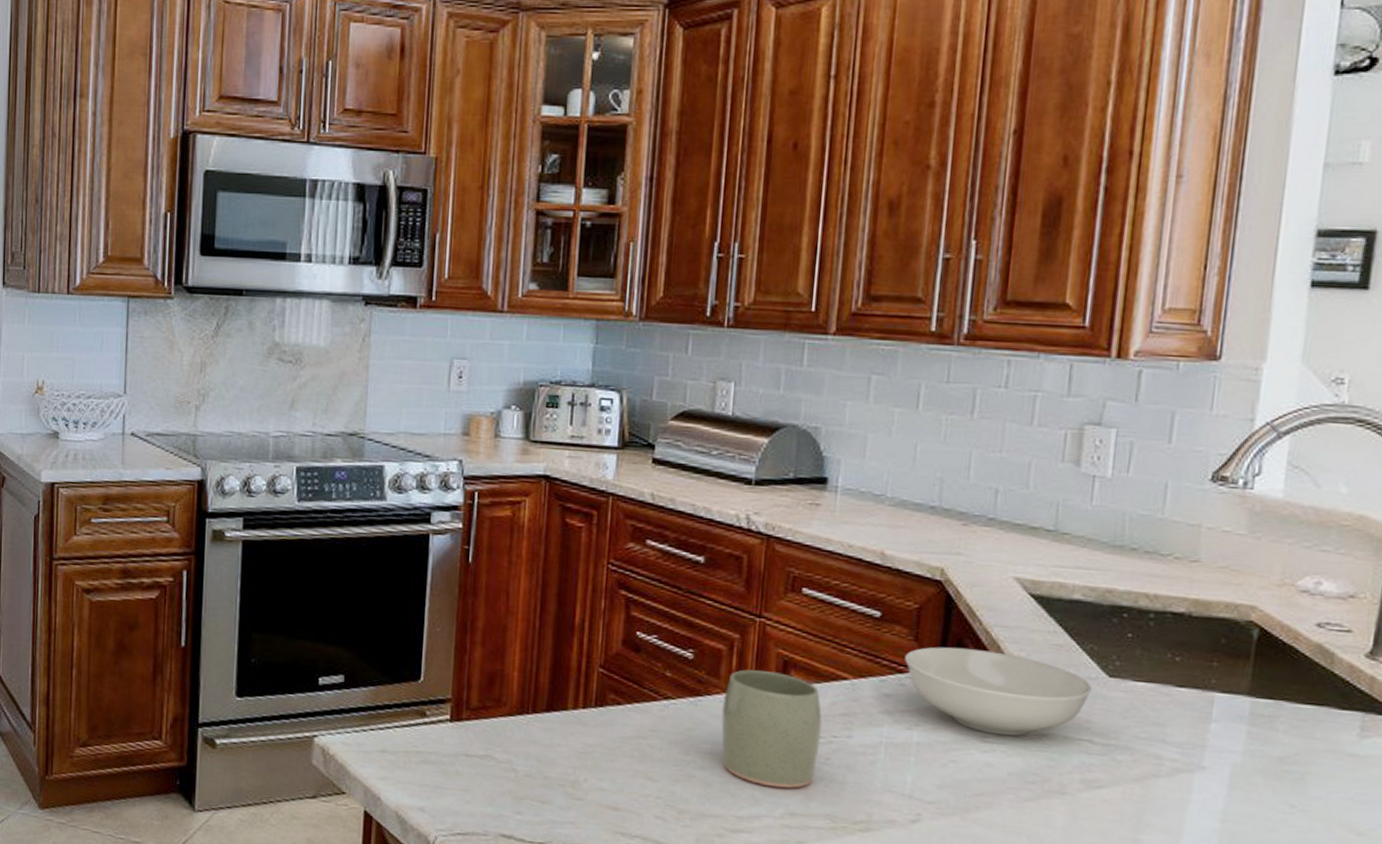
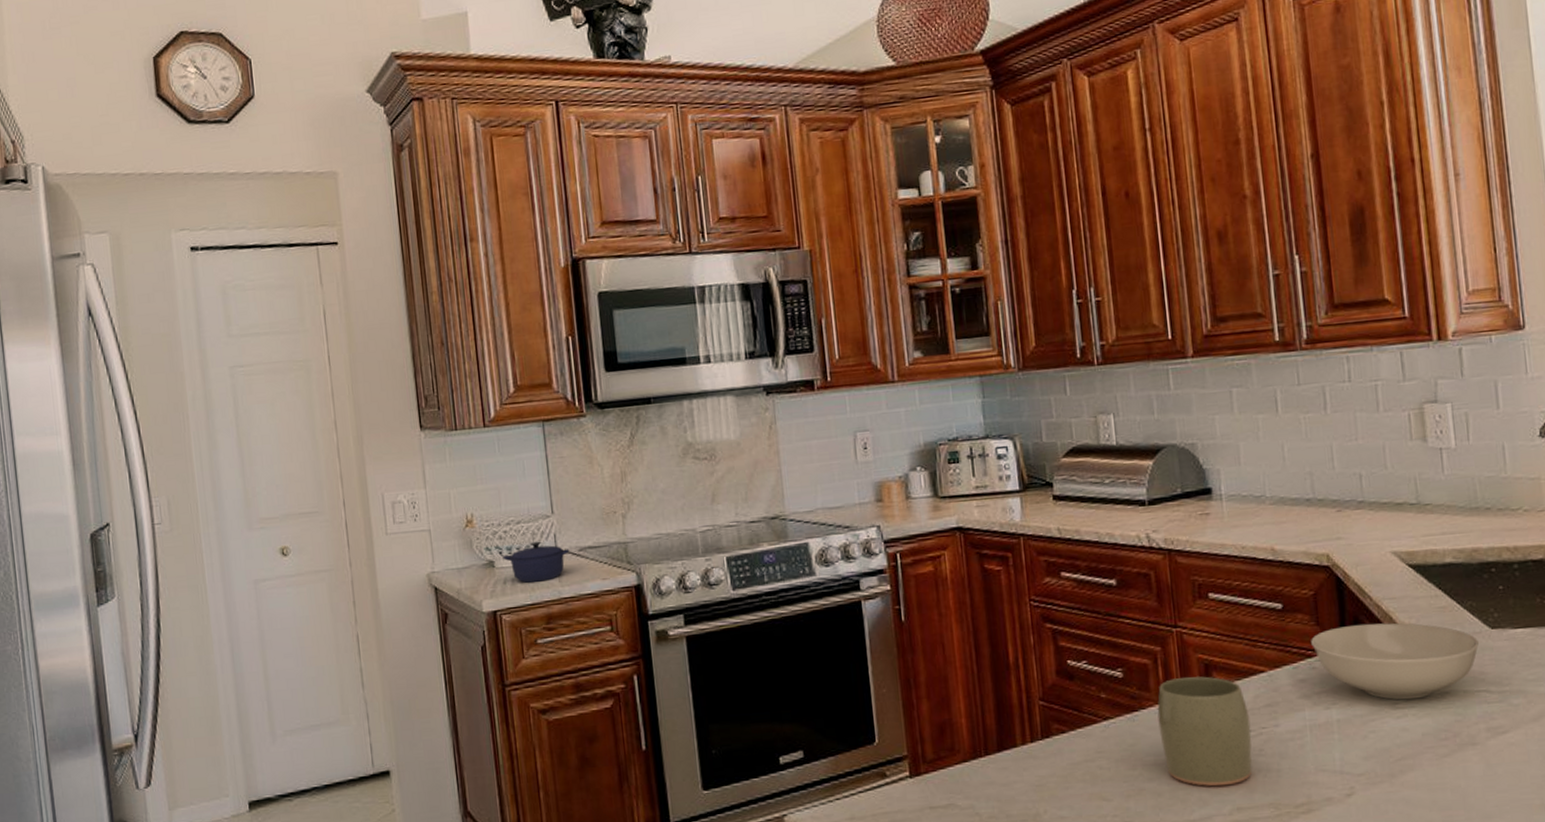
cooking pot: none [68,419,137,461] -> present [502,541,570,583]

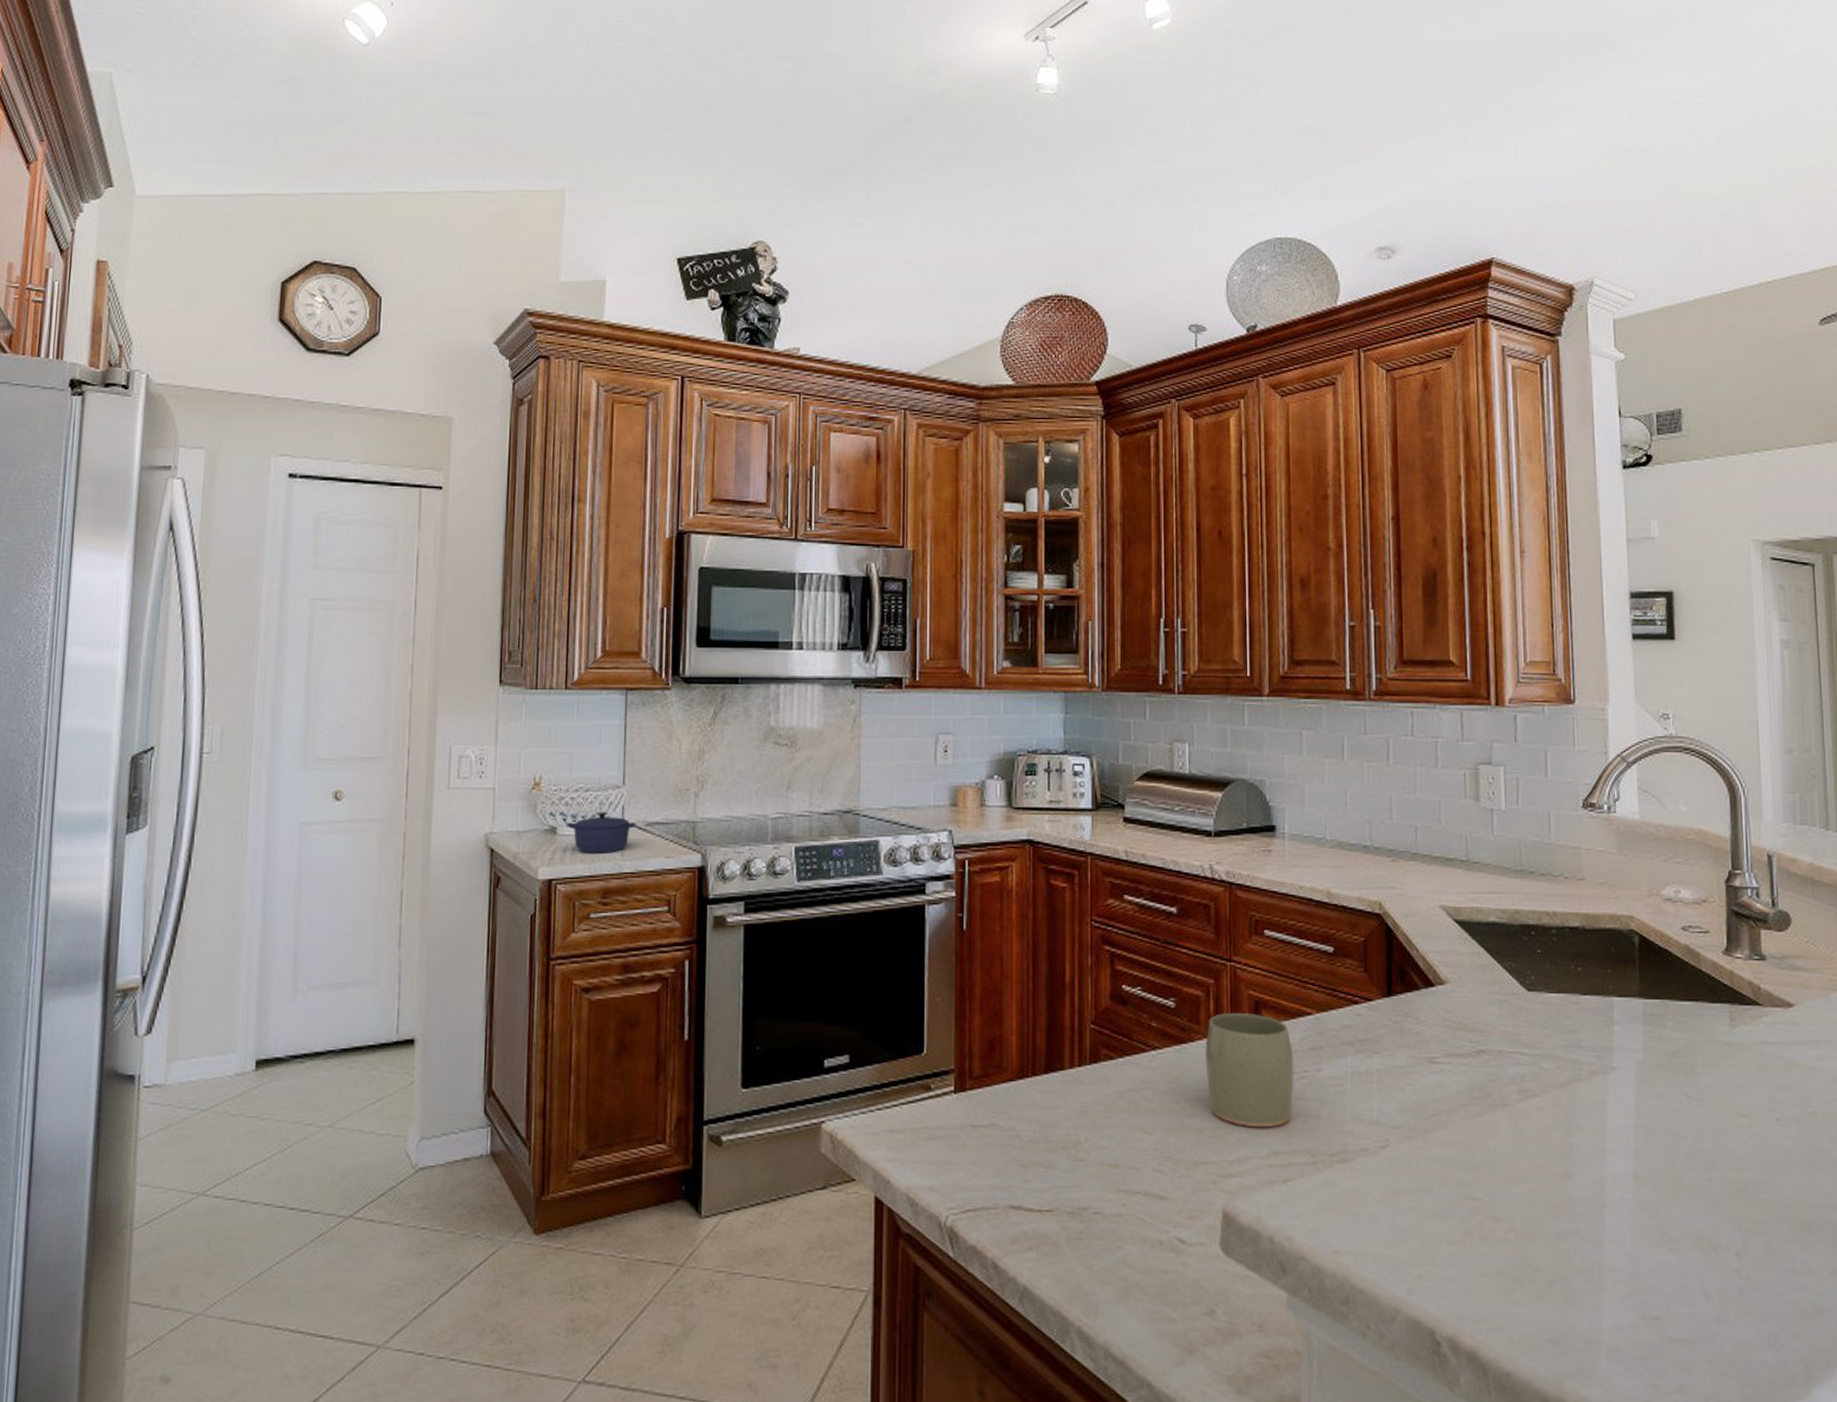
bowl: present [1311,622,1479,700] -> none [1358,974,1515,1055]

